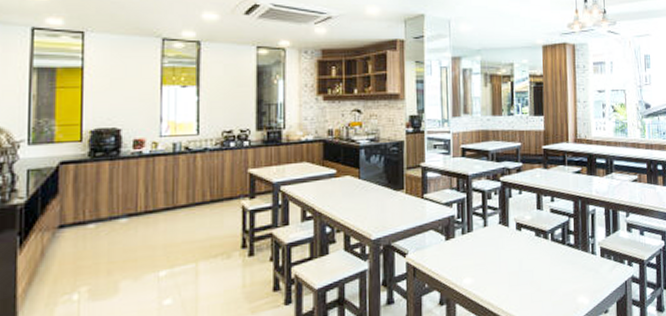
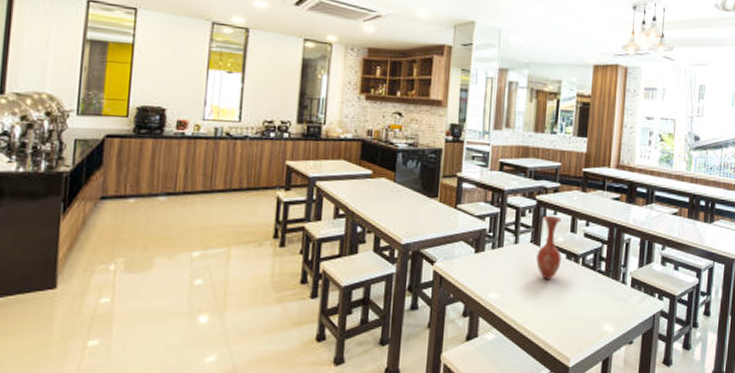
vase: none [506,195,531,260] -> present [536,215,562,280]

